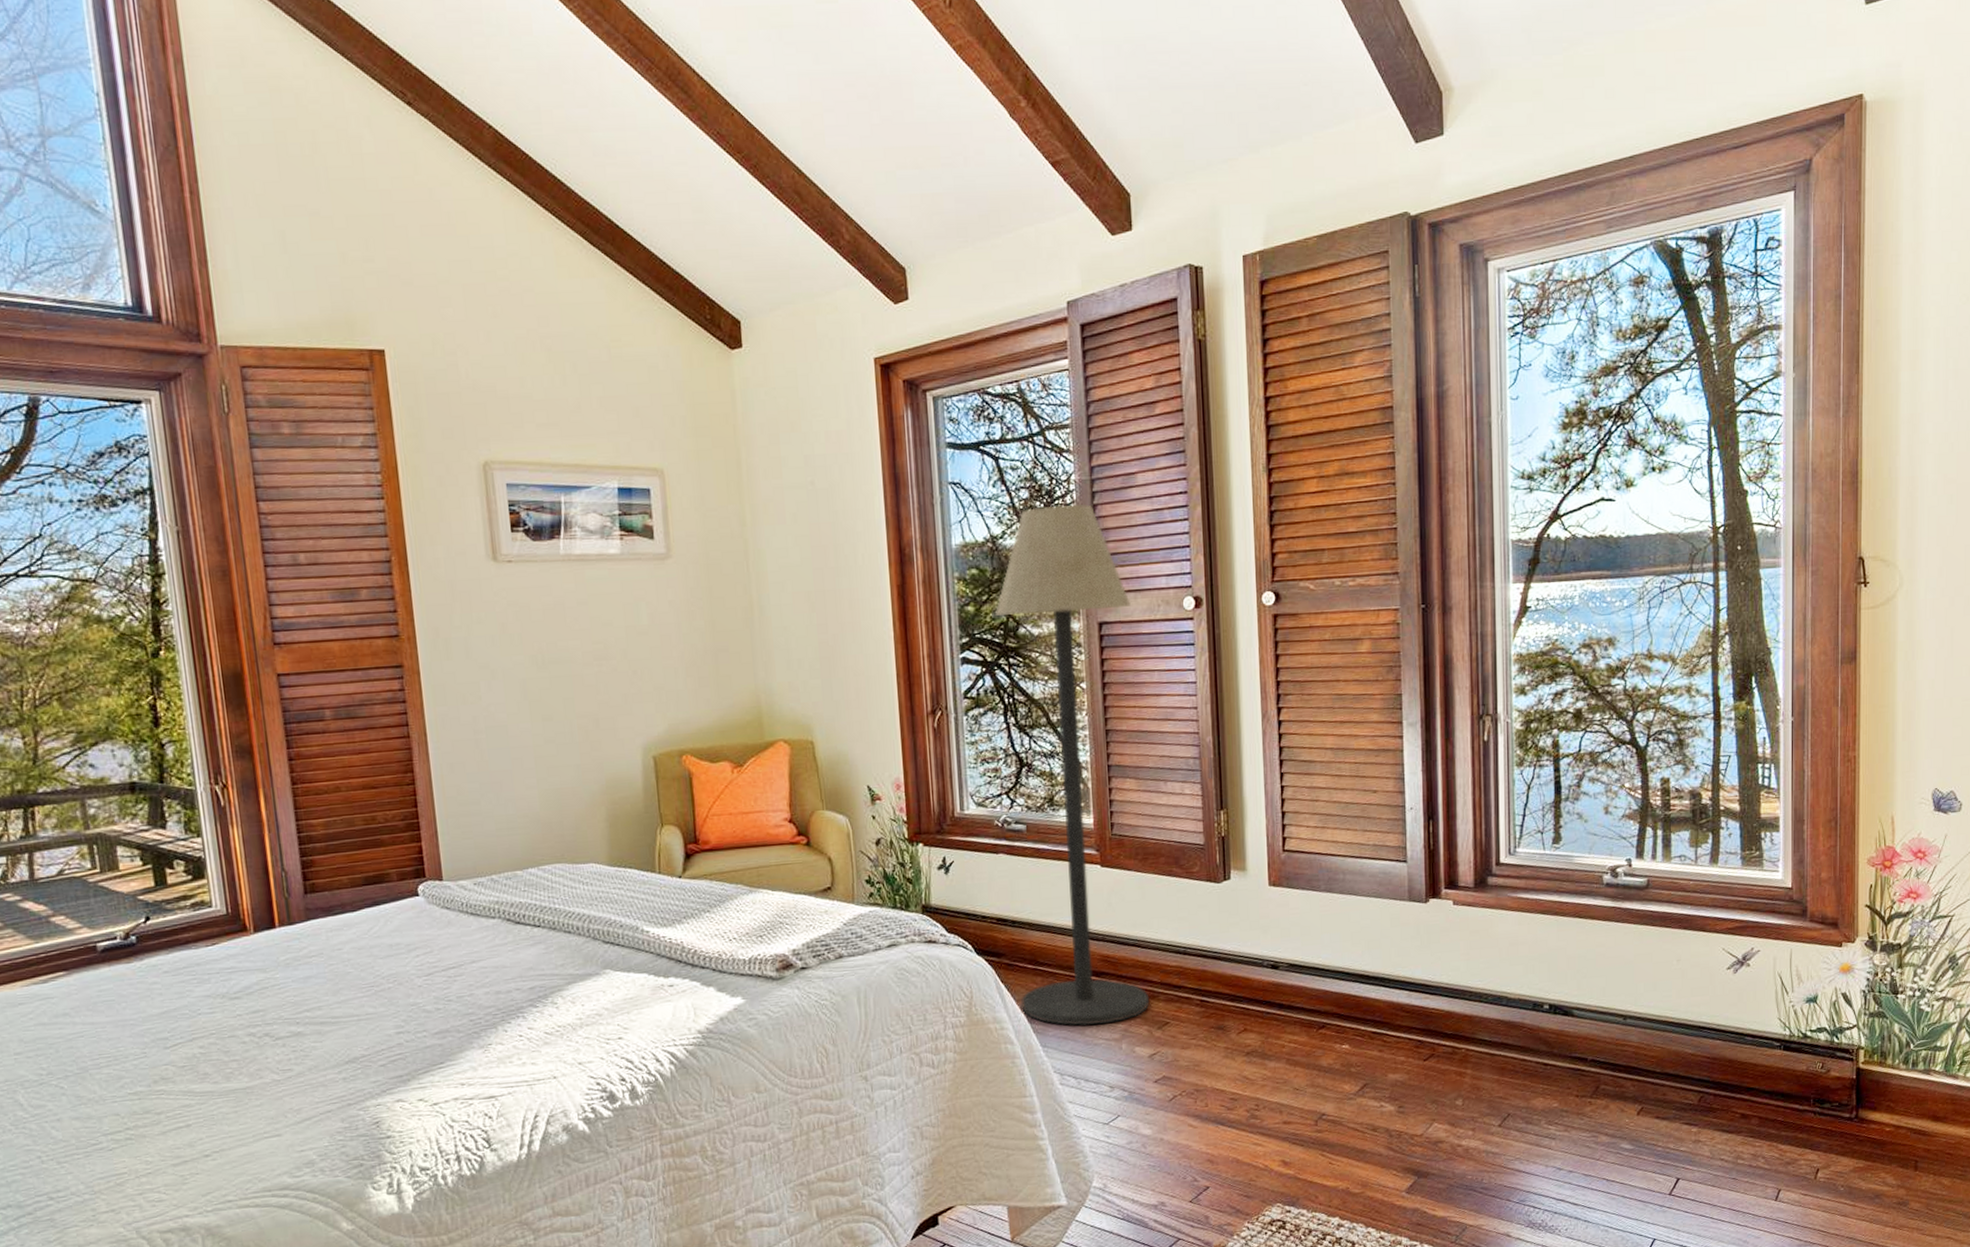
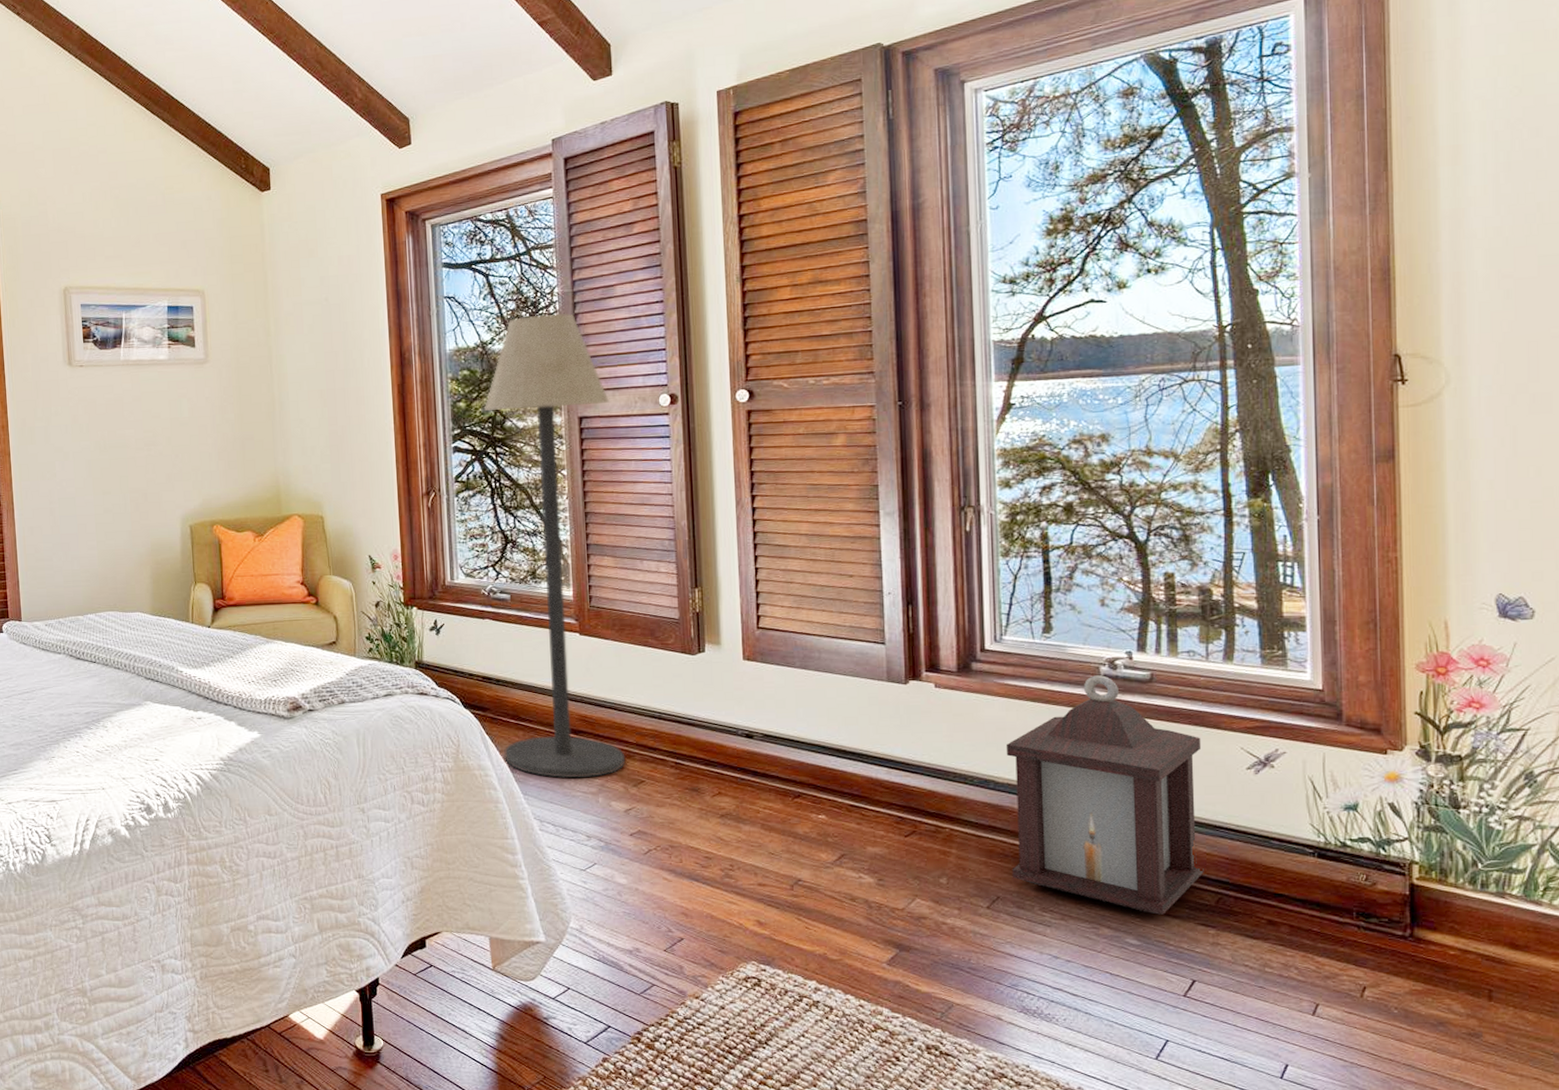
lantern: none [1517,884,1689,1118] -> present [1005,675,1204,915]

